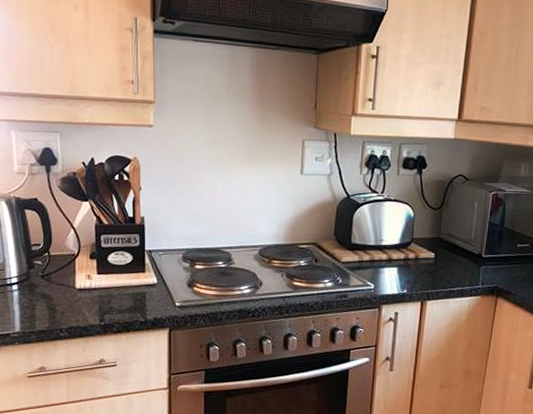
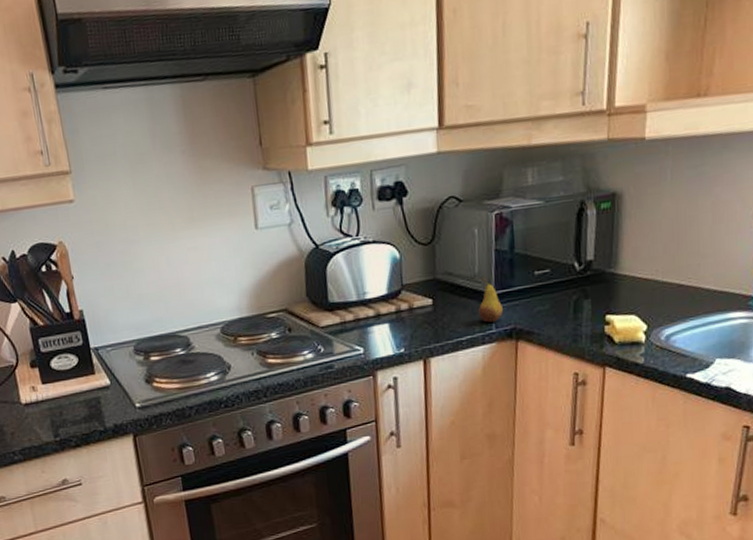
fruit: none [470,241,489,279] -> present [479,276,503,323]

